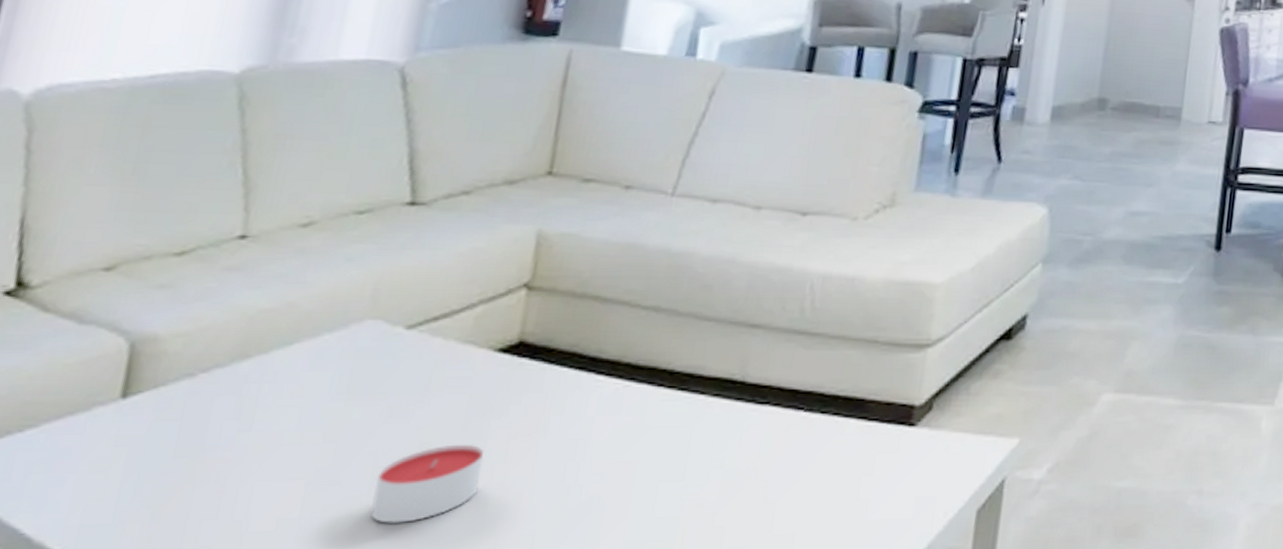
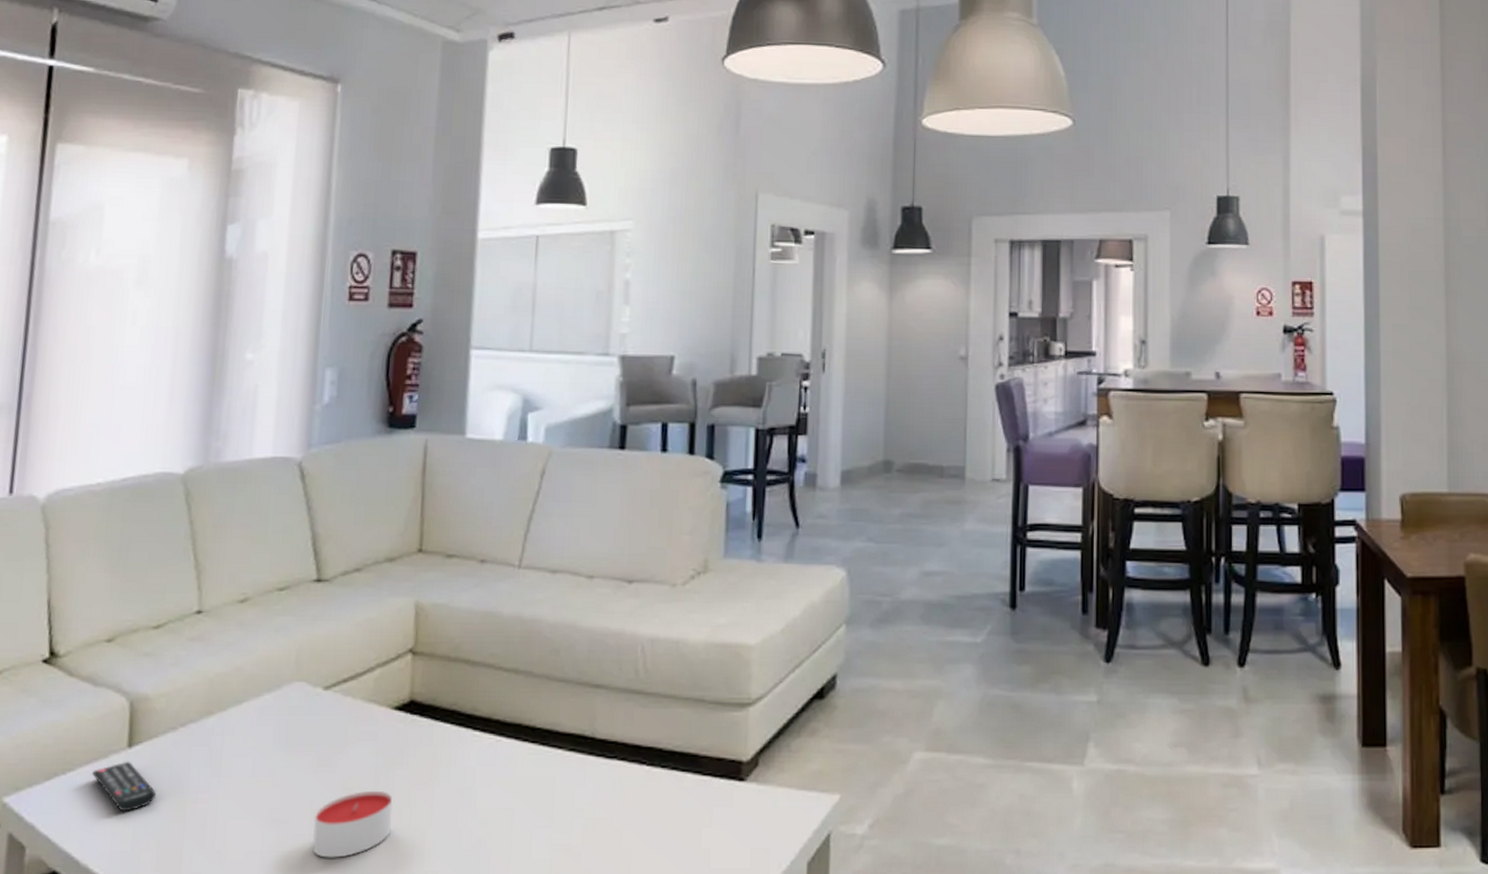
remote control: none [62,414,156,476] -> present [91,761,156,812]

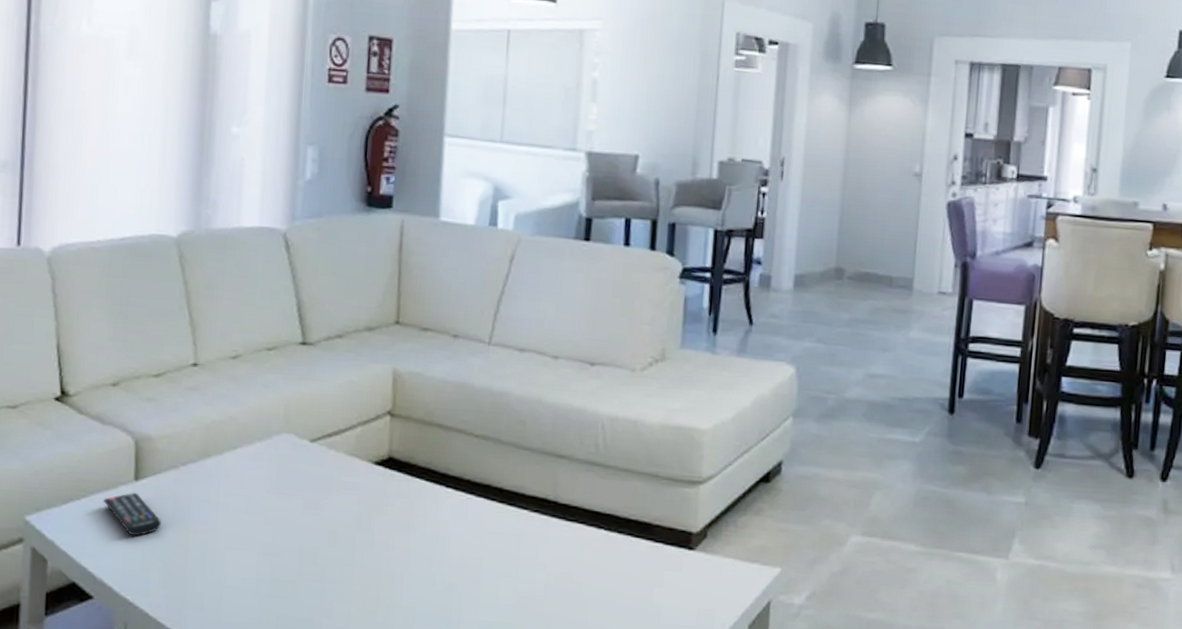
candle: present [312,790,393,858] -> none [302,533,374,590]

